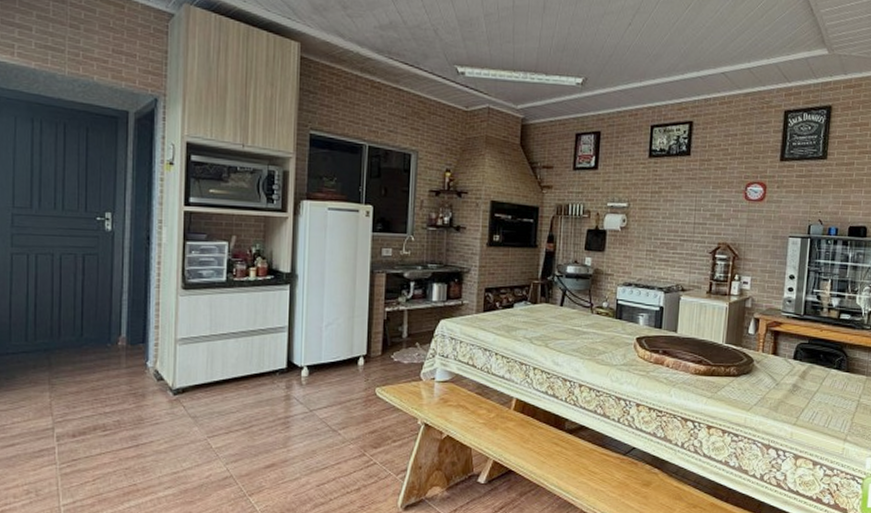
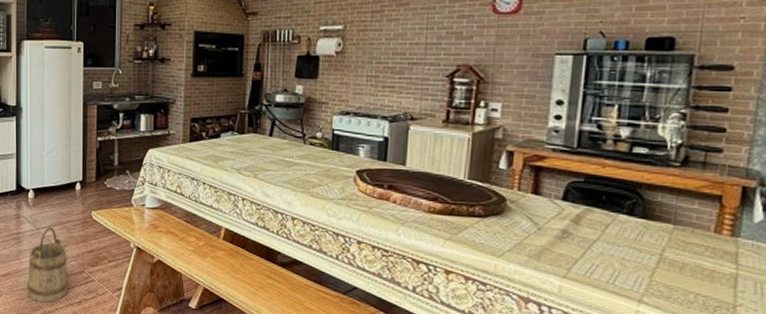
bucket: none [295,408,346,494] -> present [27,227,68,303]

